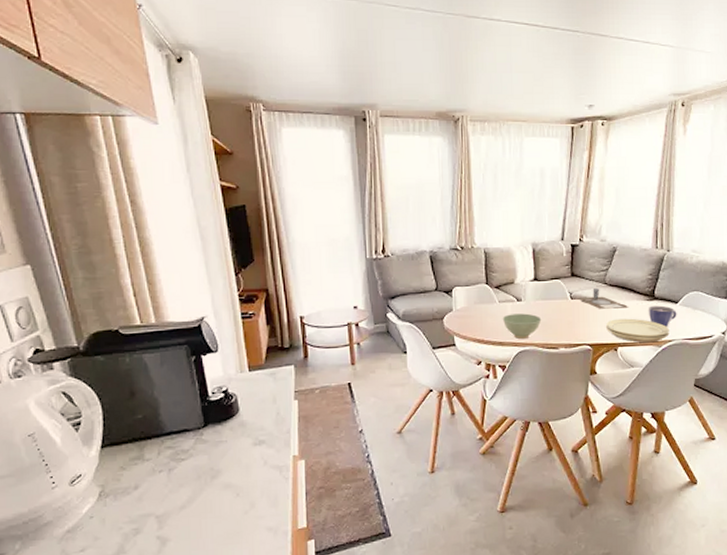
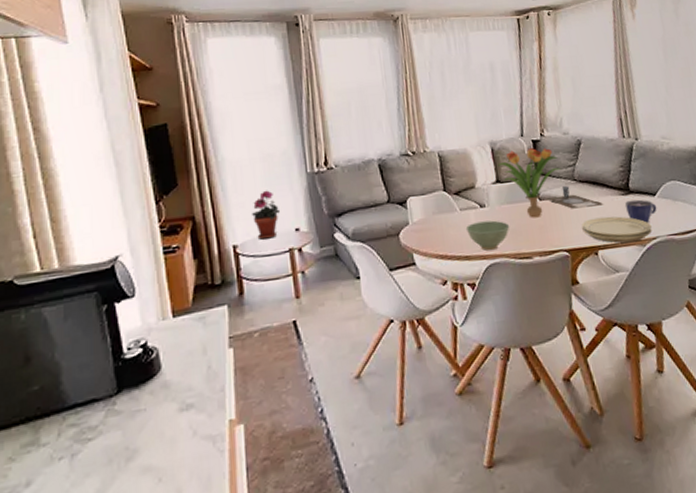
potted plant: none [317,271,341,313] -> present [252,190,280,240]
flower arrangement: none [537,251,594,314] -> present [498,147,561,218]

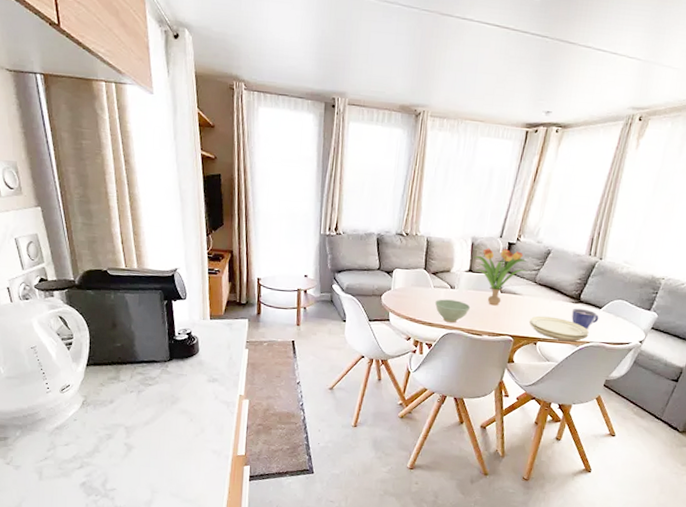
potted plant: present [252,190,280,240] -> none [274,241,295,279]
place setting: present [545,186,603,209] -> none [506,285,553,307]

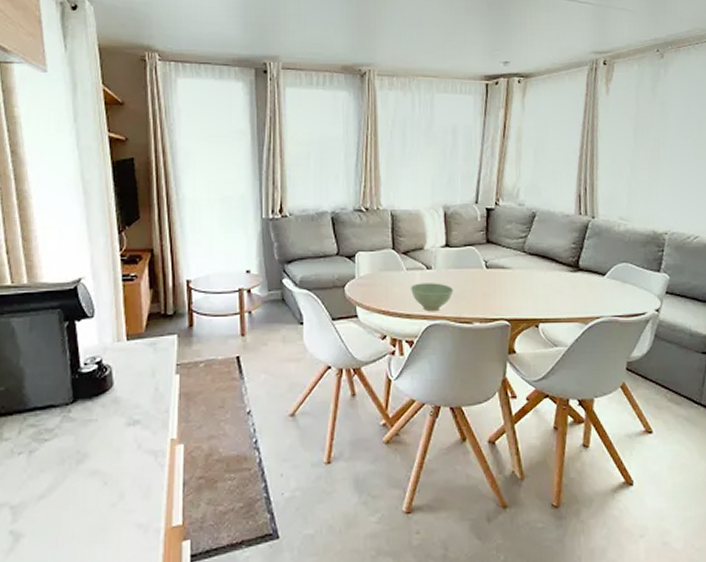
flower arrangement: present [474,248,527,306] -> none [449,216,512,285]
plate: present [529,315,589,342] -> none [526,291,597,319]
cup: present [571,308,599,329] -> none [572,277,605,302]

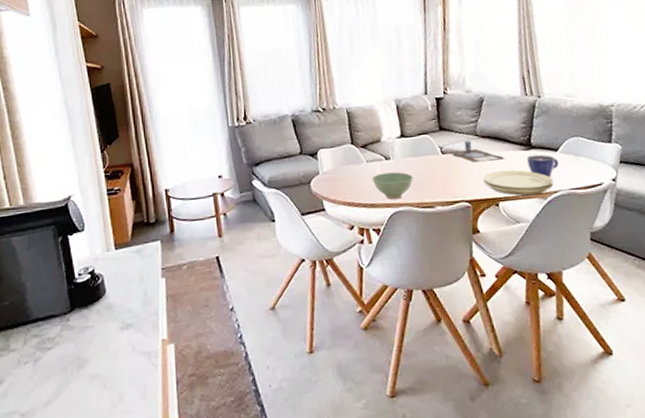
place setting: none [492,257,550,280] -> present [448,141,504,163]
plate: none [526,291,597,319] -> present [483,170,554,196]
cup: none [572,277,605,302] -> present [526,154,559,177]

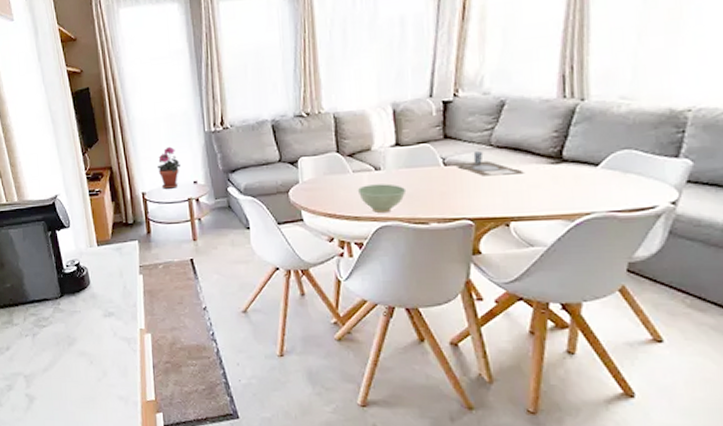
potted plant: none [181,141,205,185] -> present [157,146,180,189]
plate: present [483,170,554,196] -> none [493,186,586,217]
cup: present [526,154,559,177] -> none [553,169,598,196]

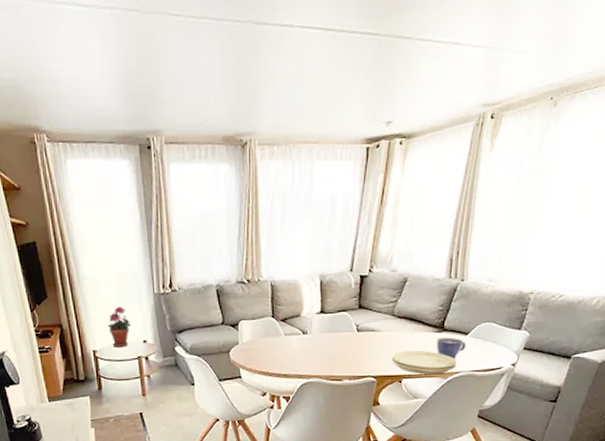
bowl: present [357,183,407,213] -> none [287,346,327,371]
place setting: present [451,151,524,176] -> none [363,320,416,341]
plate: none [493,186,586,217] -> present [392,350,457,375]
cup: none [553,169,598,196] -> present [436,337,466,359]

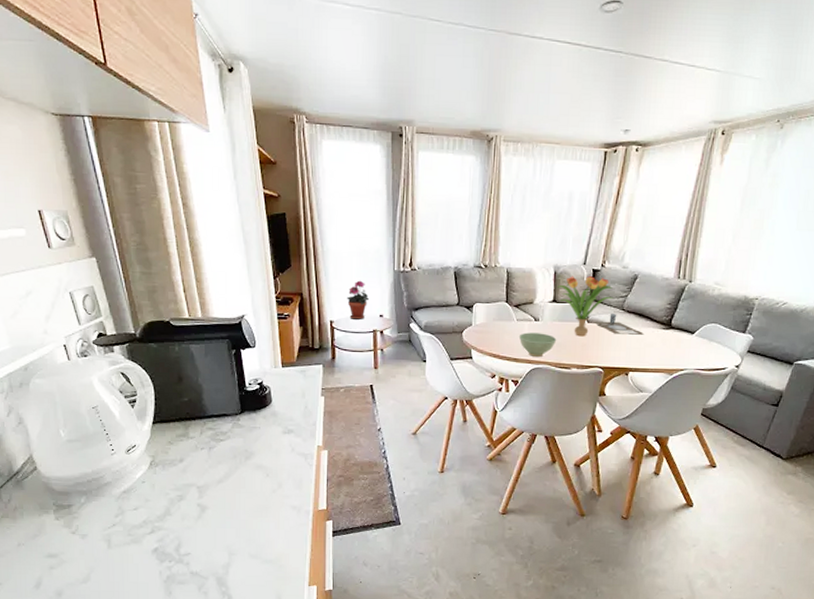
bowl: none [287,346,327,371] -> present [518,332,557,357]
flower arrangement: none [324,283,383,347] -> present [557,276,613,337]
place setting: none [363,320,416,341] -> present [593,314,643,335]
plate: present [392,350,457,375] -> none [619,344,682,370]
cup: present [436,337,466,359] -> none [663,334,692,356]

